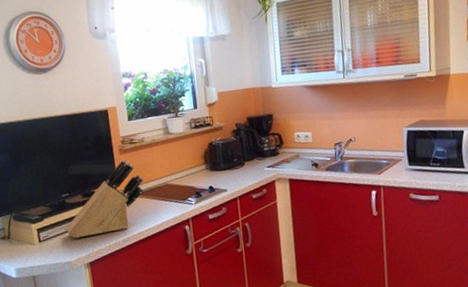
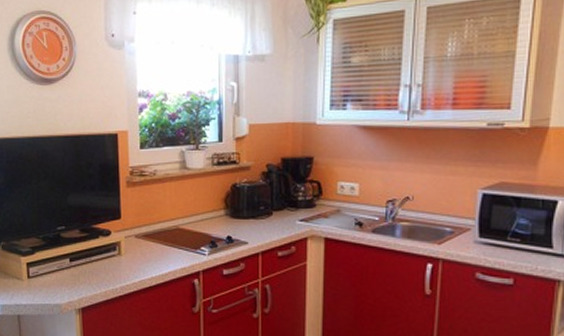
knife block: present [66,160,144,239] -> none [59,194,151,279]

